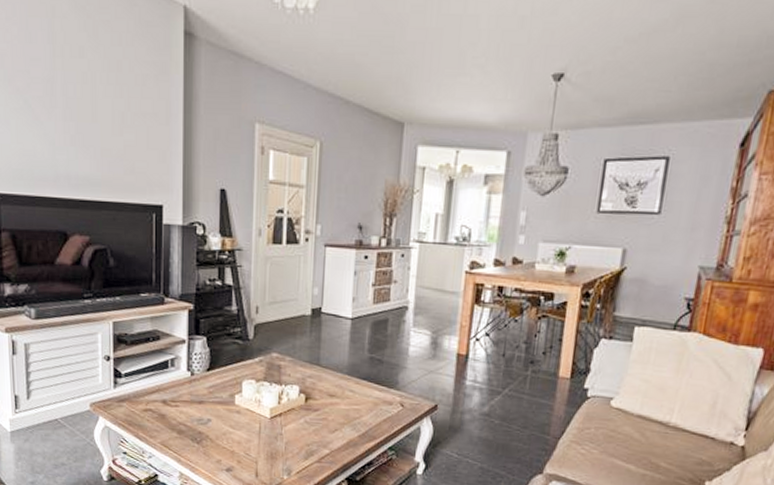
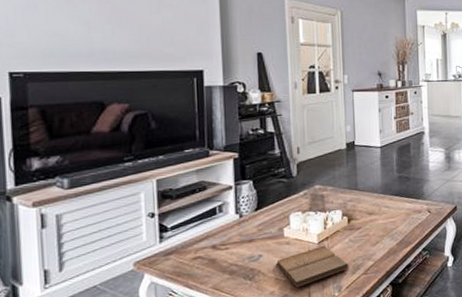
book: none [225,421,302,461] -> present [276,245,350,287]

